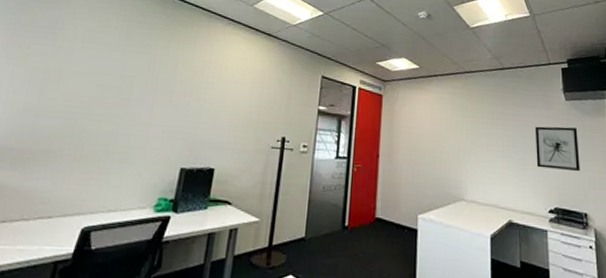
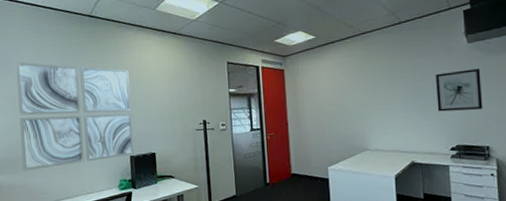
wall art: none [26,30,205,169] -> present [15,62,135,171]

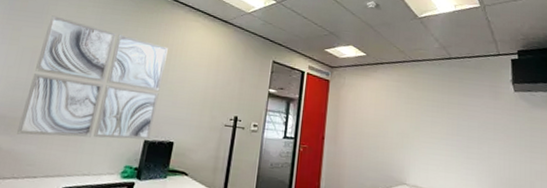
wall art: present [435,68,483,112] -> none [480,116,527,163]

